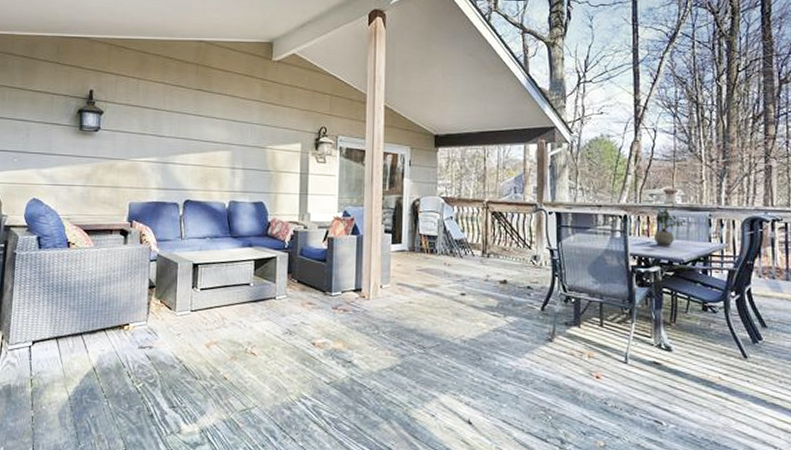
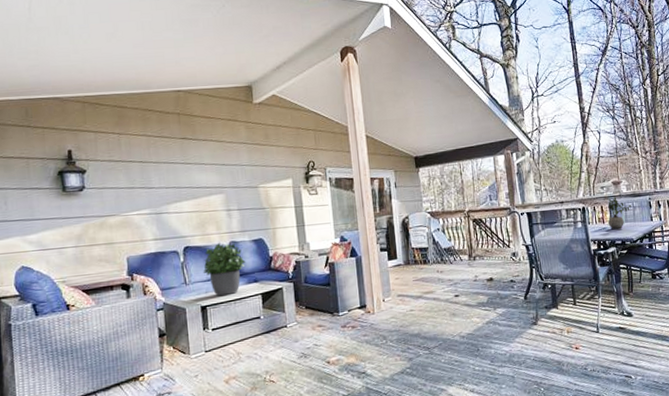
potted plant: none [199,200,242,257] -> present [202,242,245,297]

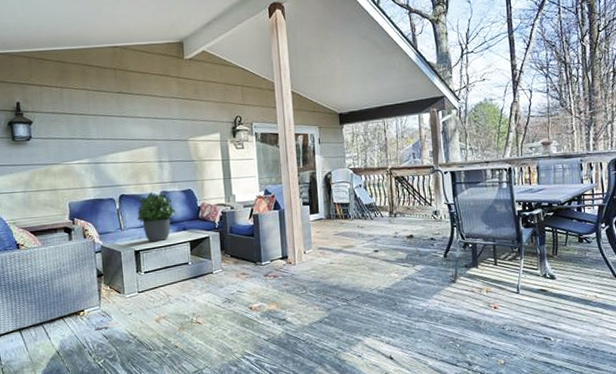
potted plant: present [606,197,632,230] -> none [534,158,562,192]

